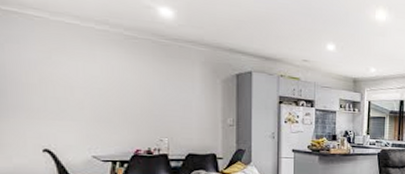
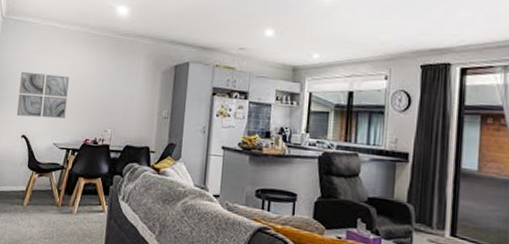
wall art: none [27,75,105,130] -> present [16,71,69,119]

